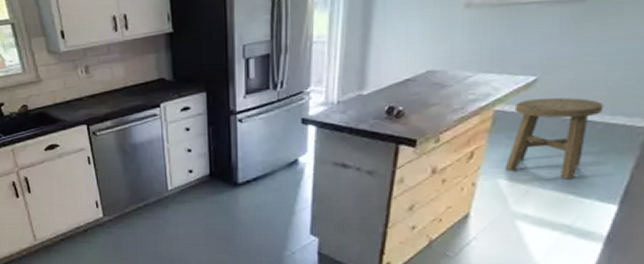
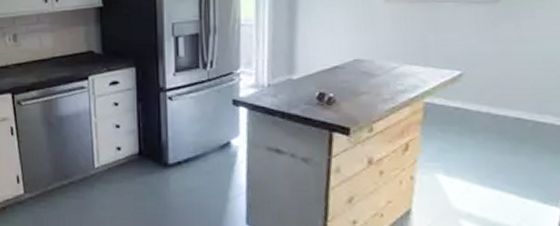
stool: present [504,97,604,180] -> none [441,94,531,178]

